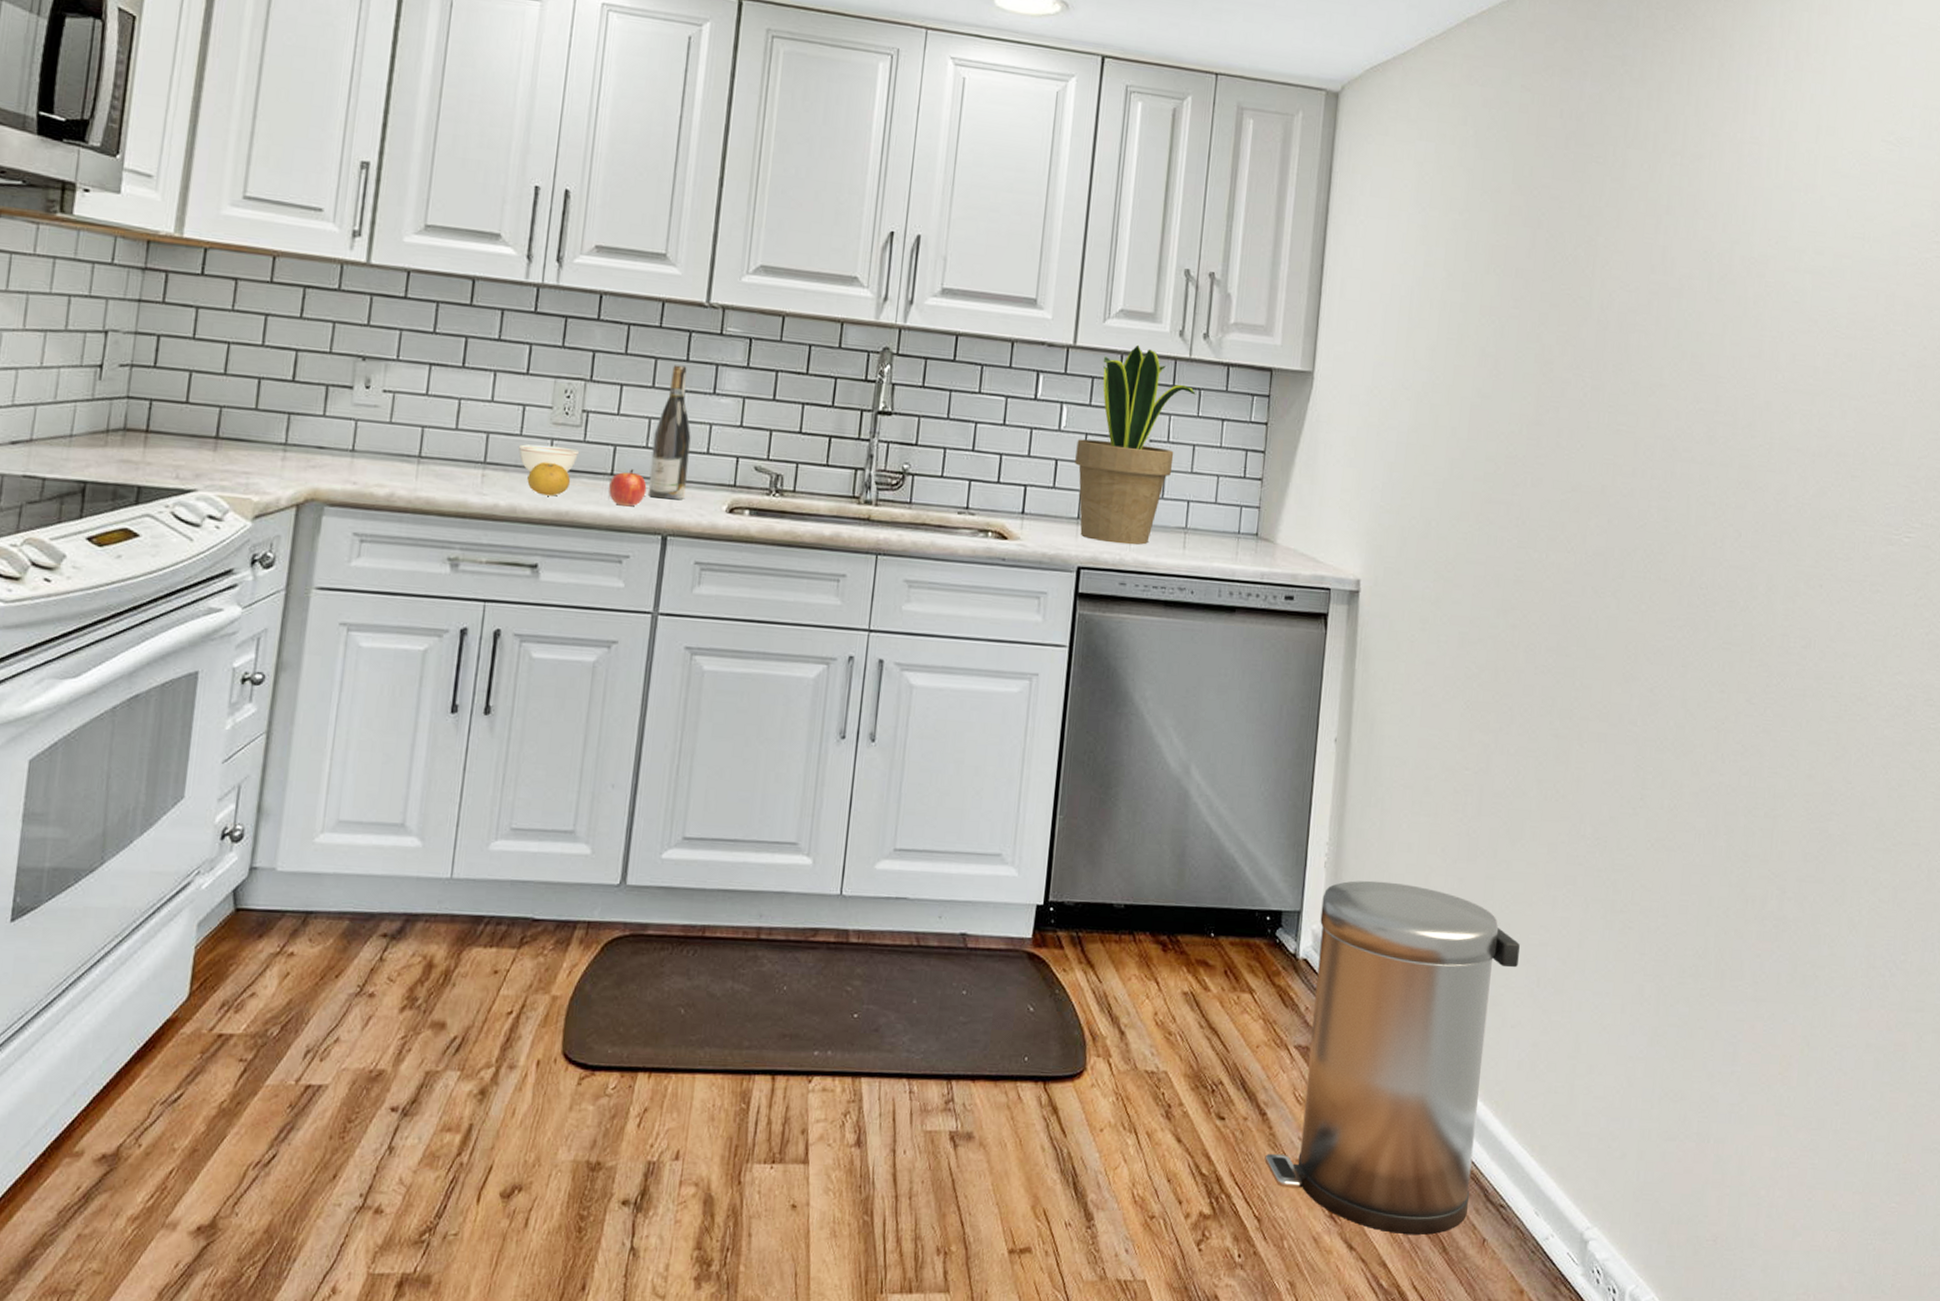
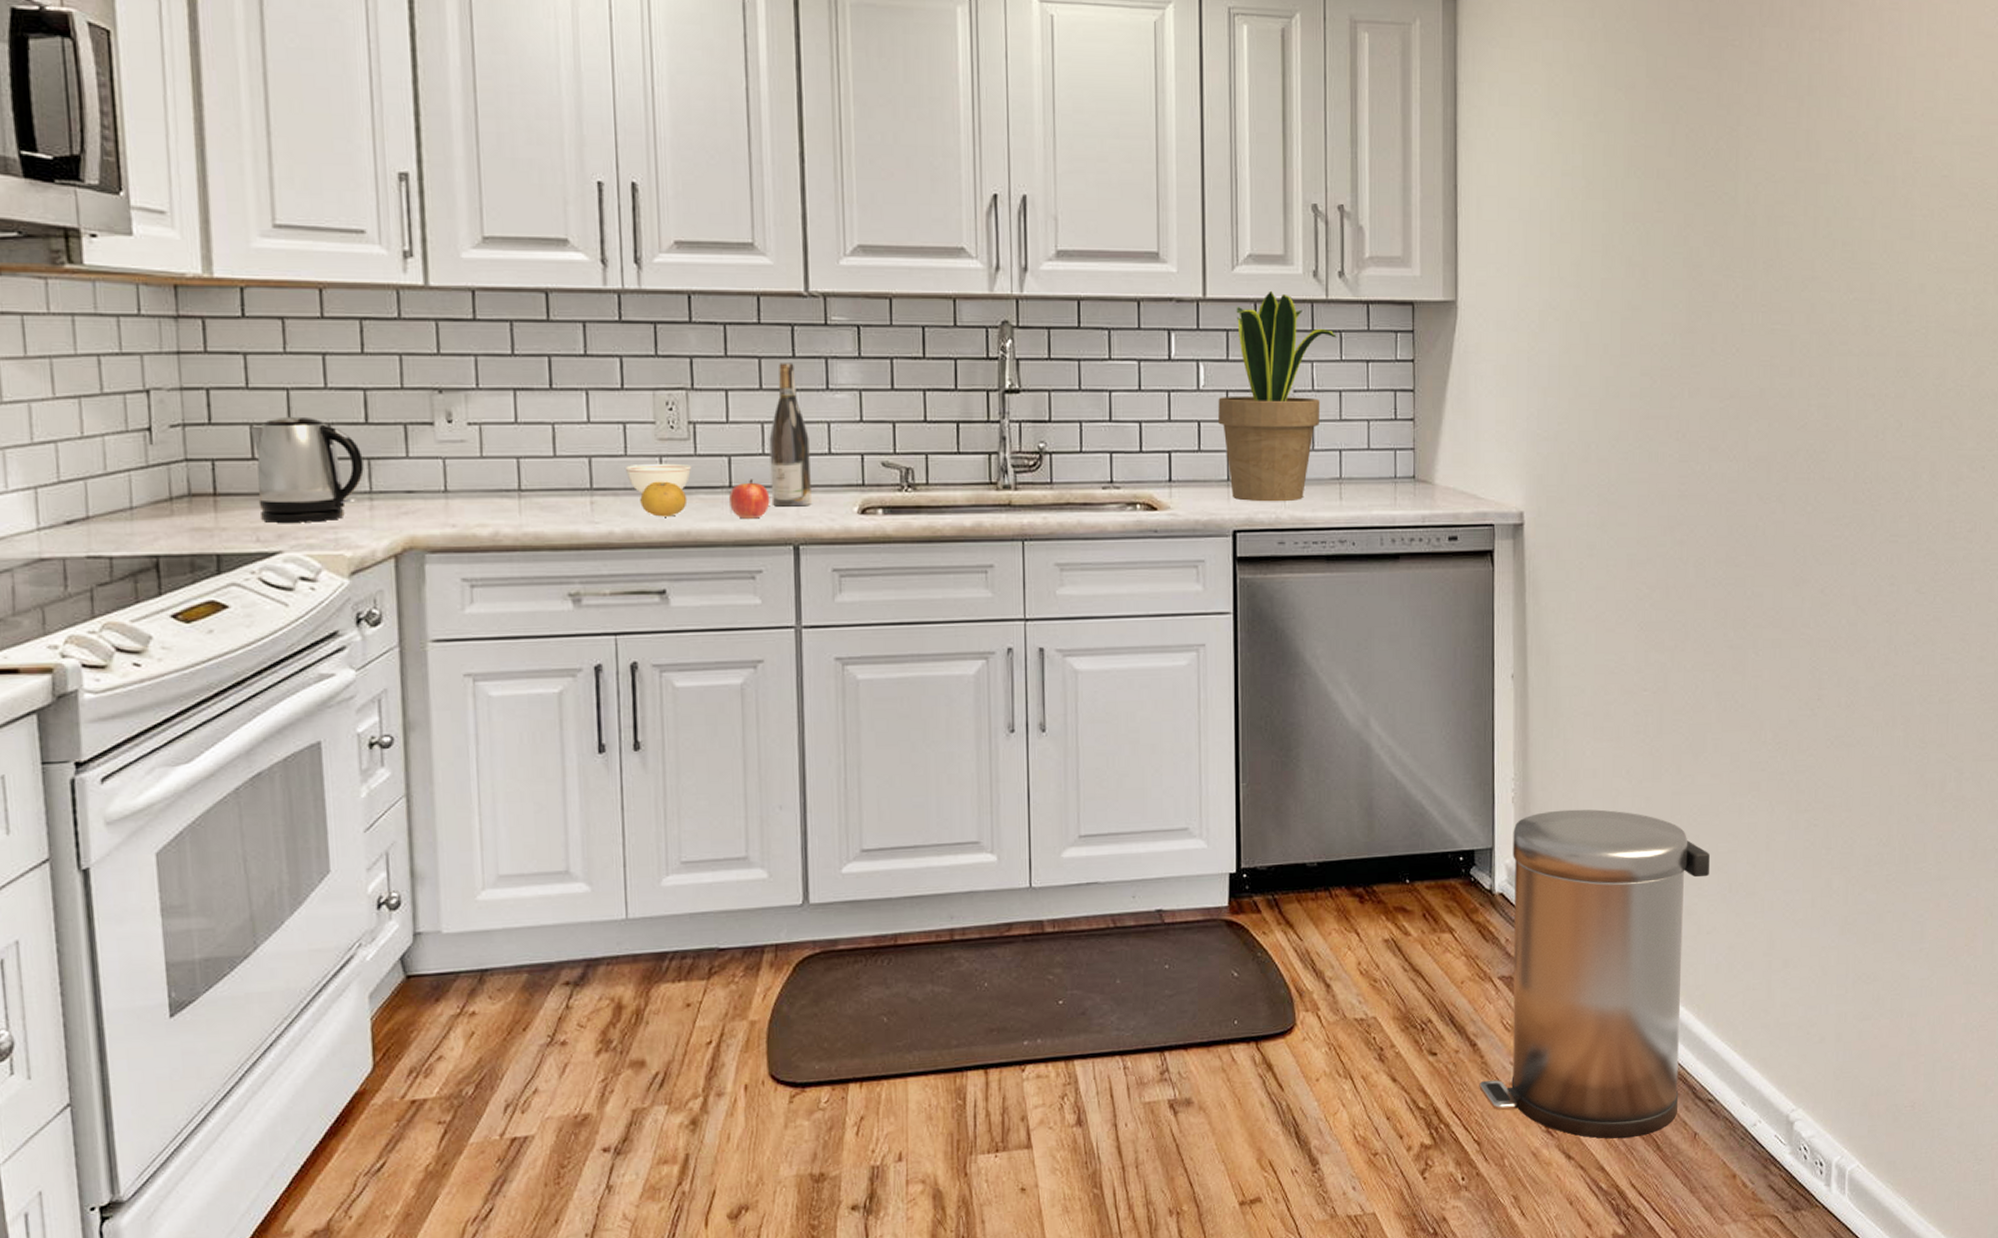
kettle: none [182,367,285,466] -> present [250,416,364,523]

